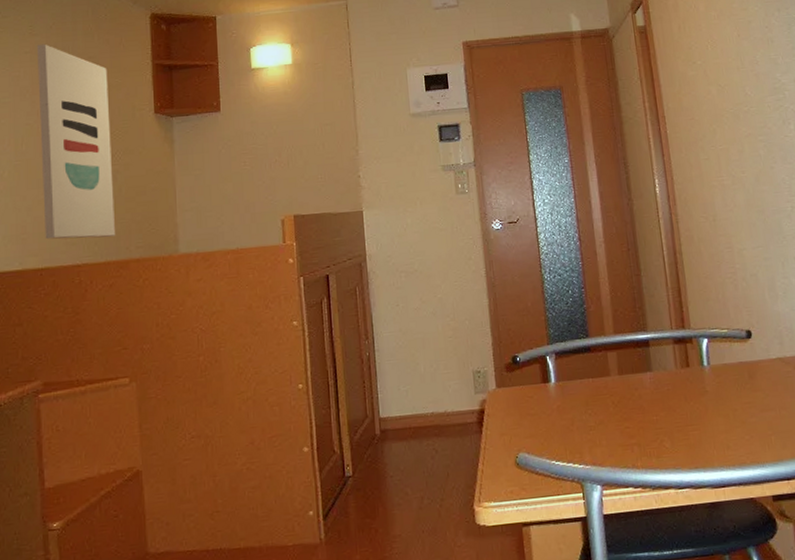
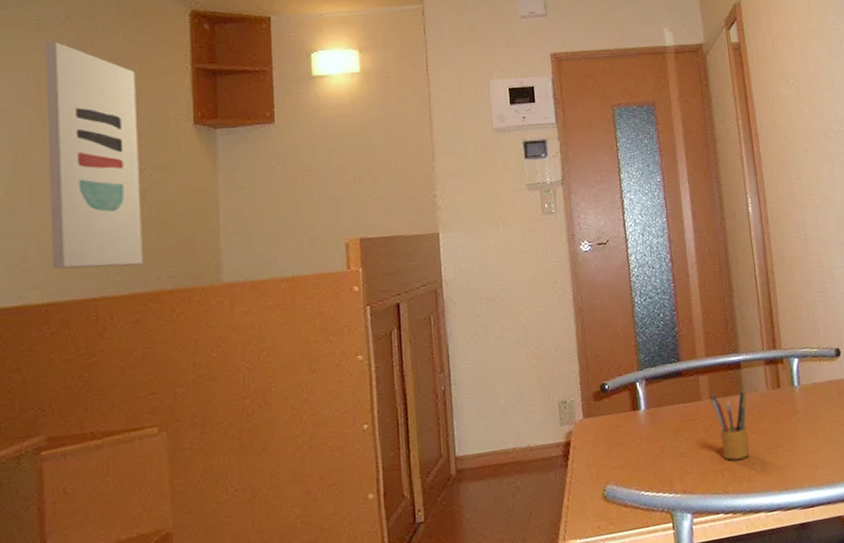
pencil box: none [619,365,659,436] -> present [710,388,750,460]

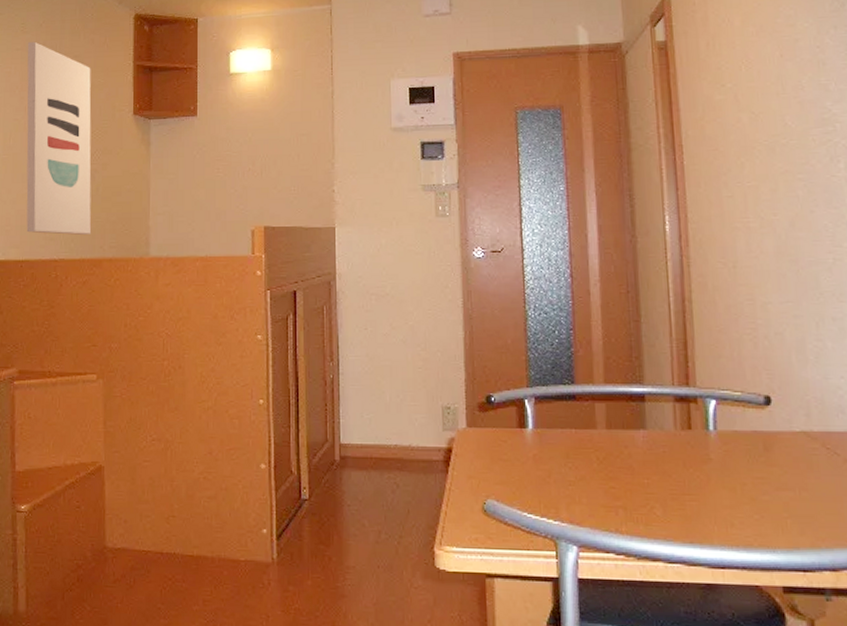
pencil box: present [710,388,750,460] -> none [607,421,650,499]

